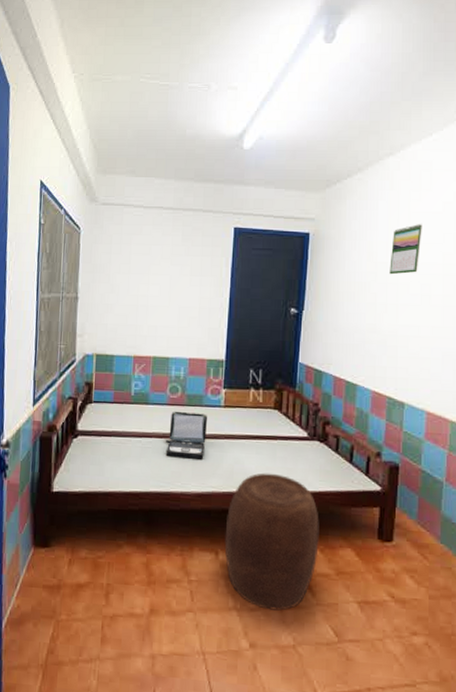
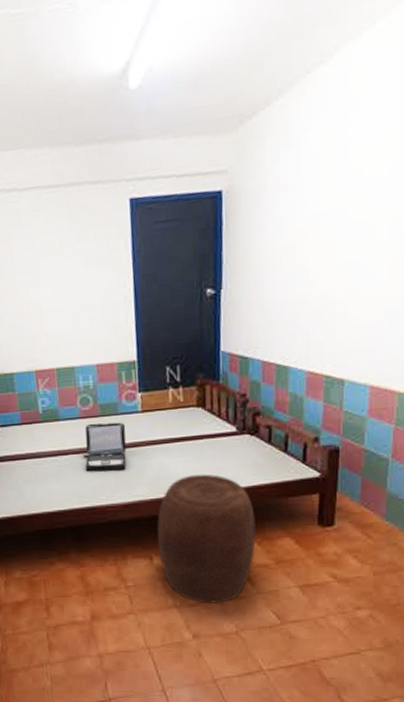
calendar: present [389,224,422,275] -> none [323,155,364,229]

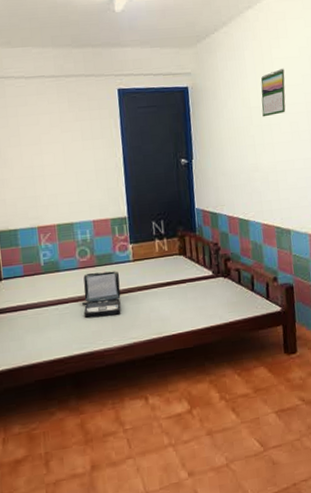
stool: present [157,474,256,604] -> none [150,314,236,439]
calendar: none [323,155,364,229] -> present [261,69,286,117]

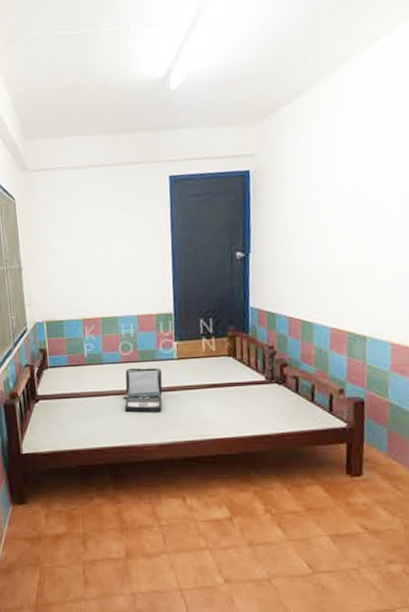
calendar: present [261,69,286,117] -> none [340,143,375,203]

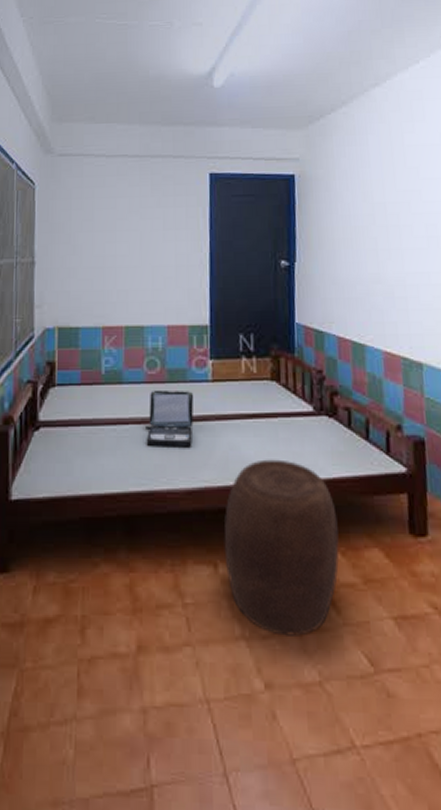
stool: none [190,419,286,548] -> present [224,459,339,636]

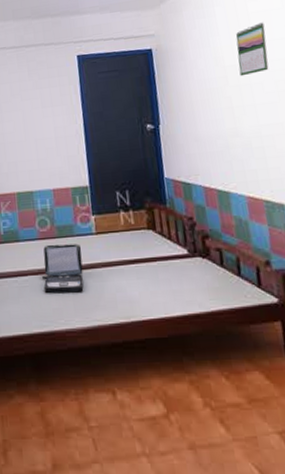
stool: present [224,459,339,636] -> none [117,297,224,452]
calendar: none [388,158,421,216] -> present [236,22,269,77]

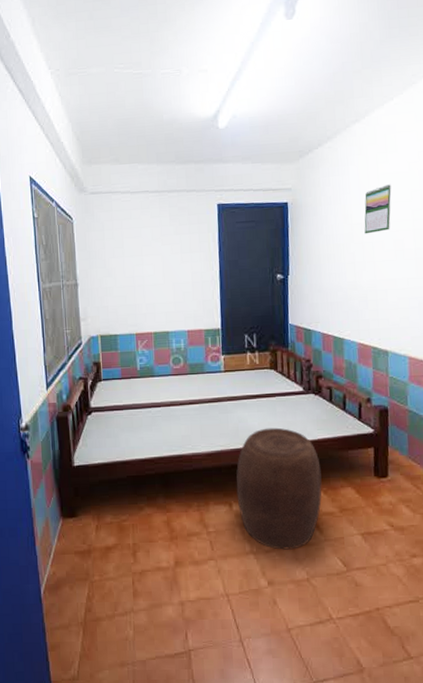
laptop: present [42,243,84,294] -> none [174,380,211,423]
stool: none [117,297,224,452] -> present [236,427,322,550]

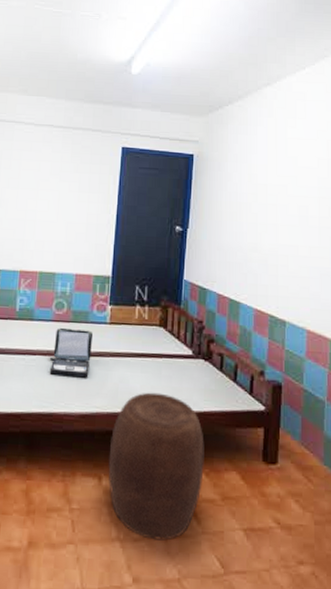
laptop: none [174,380,211,423] -> present [50,327,93,378]
calendar: present [364,184,392,234] -> none [269,149,299,196]

